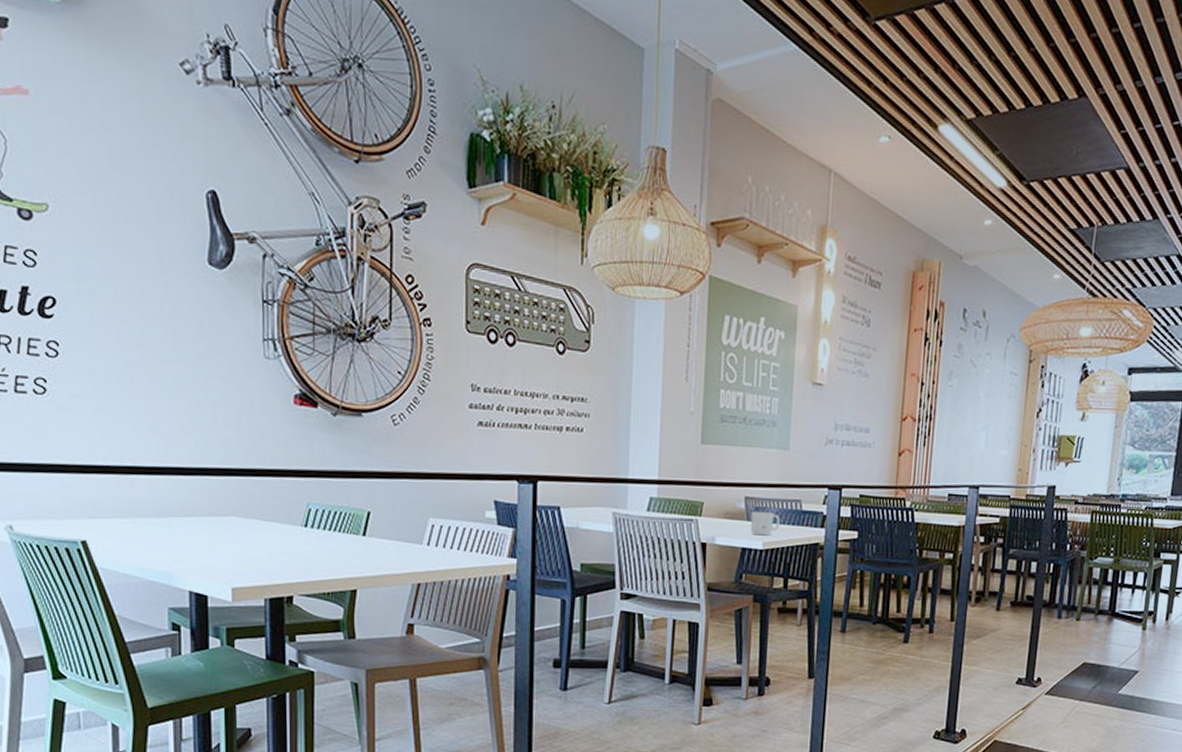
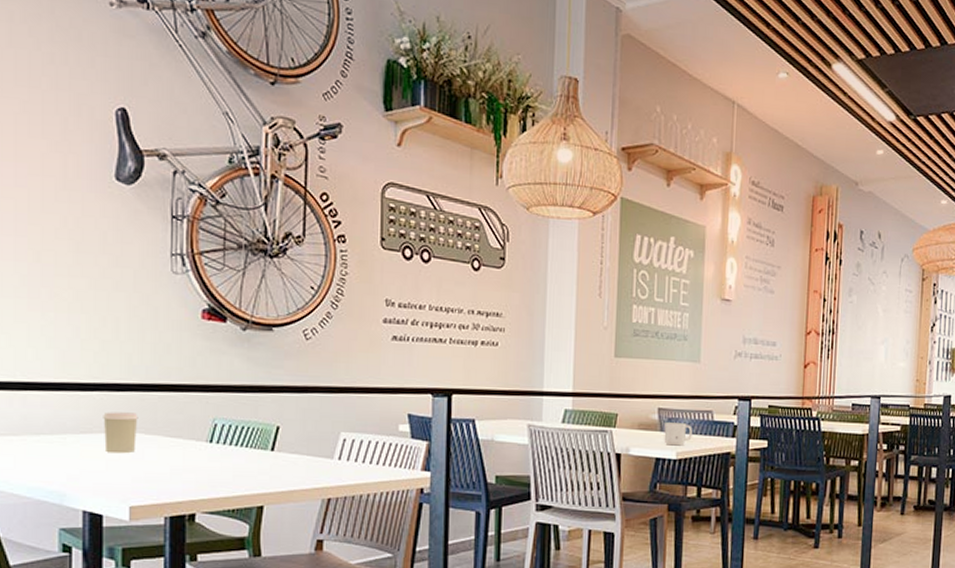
cup: none [204,496,237,537] -> present [103,412,138,453]

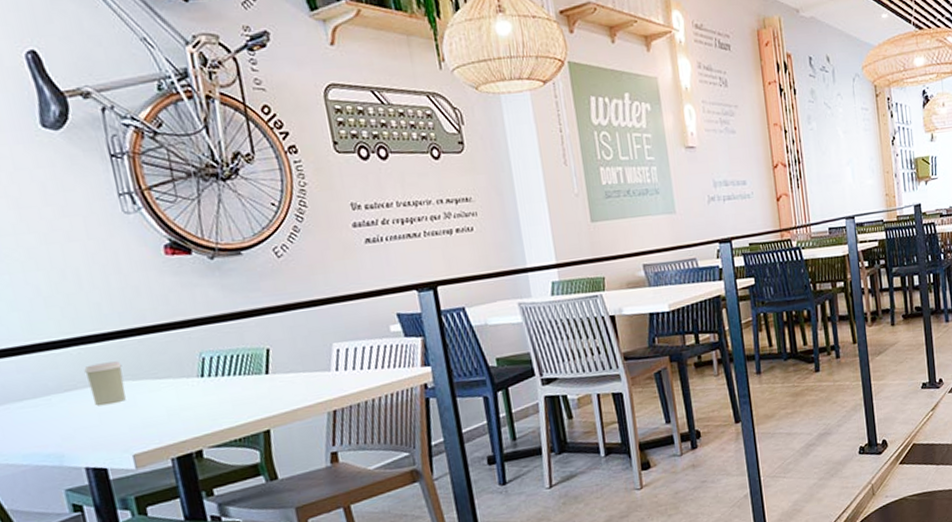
mug: present [664,422,692,446] -> none [652,275,681,299]

